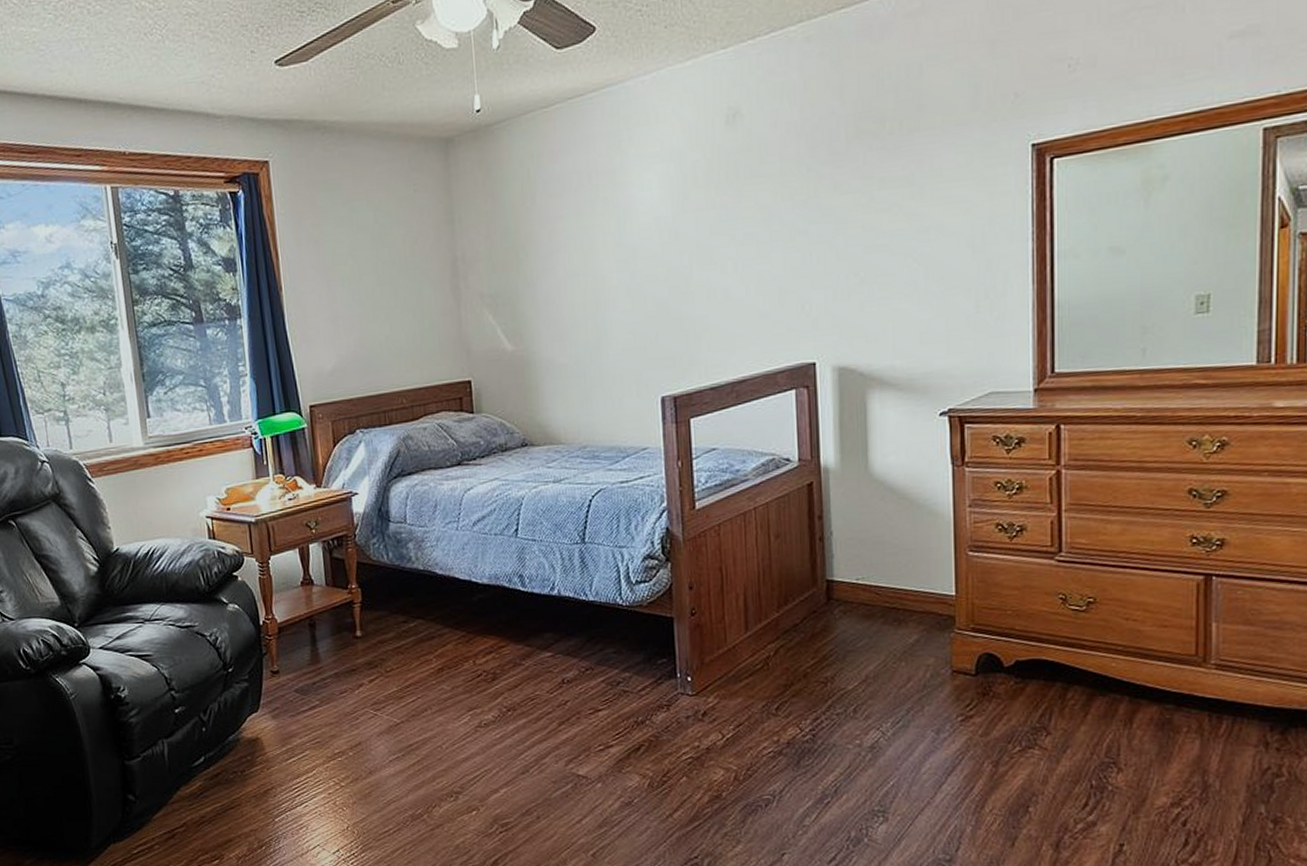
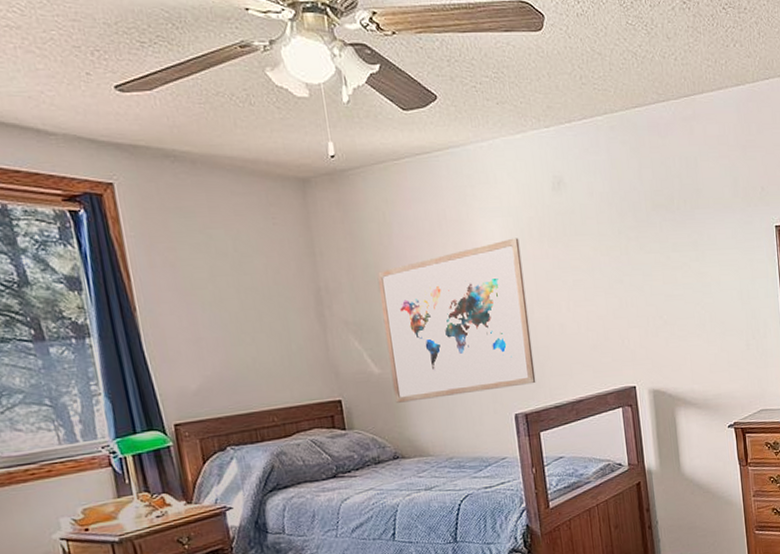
wall art: none [516,186,690,384] -> present [376,238,536,403]

